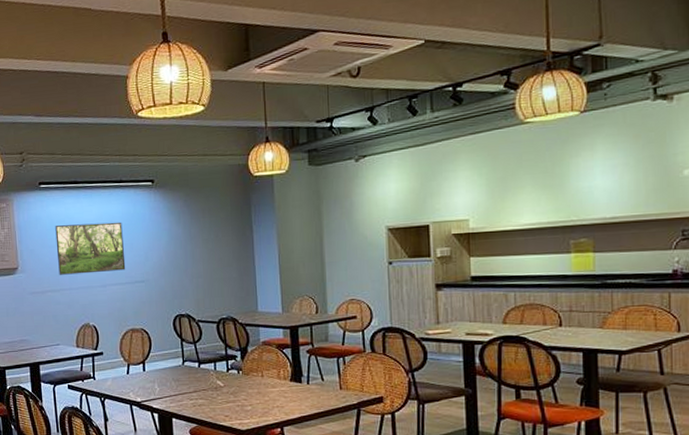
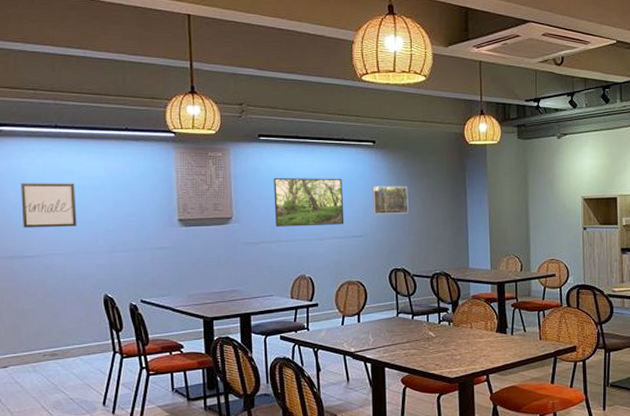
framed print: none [153,226,191,259] -> present [372,186,408,215]

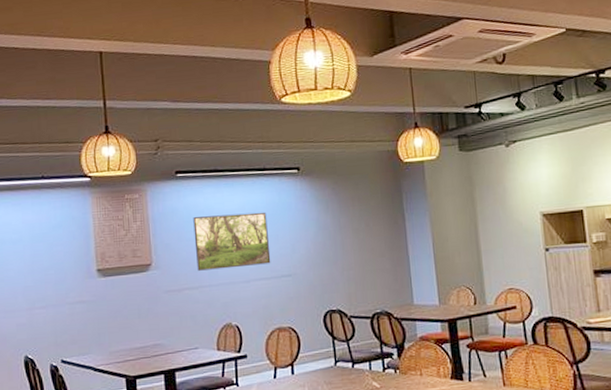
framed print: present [372,186,408,215] -> none [299,215,341,251]

